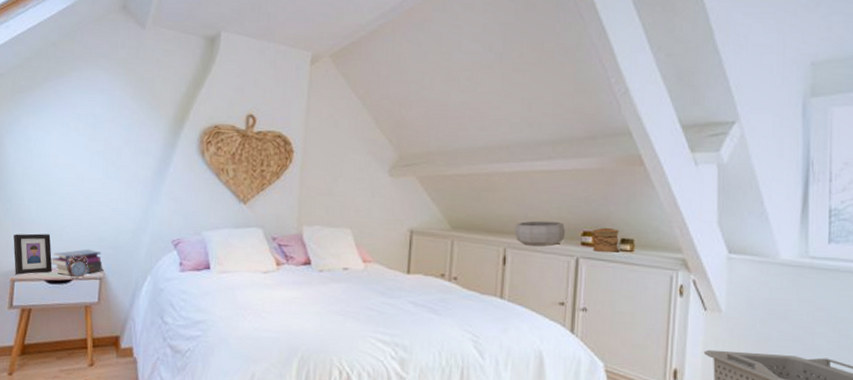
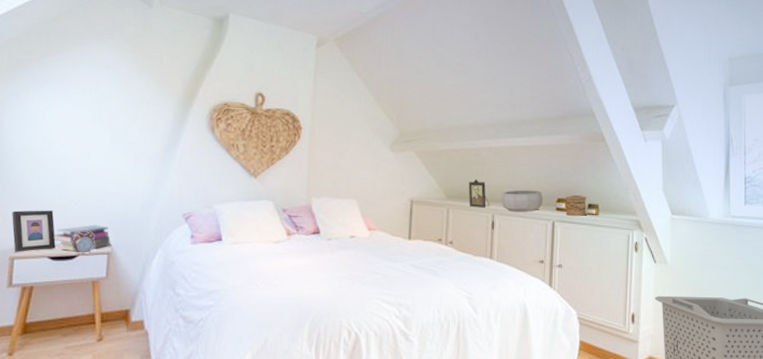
photo frame: none [476,207,501,241] -> present [469,178,490,208]

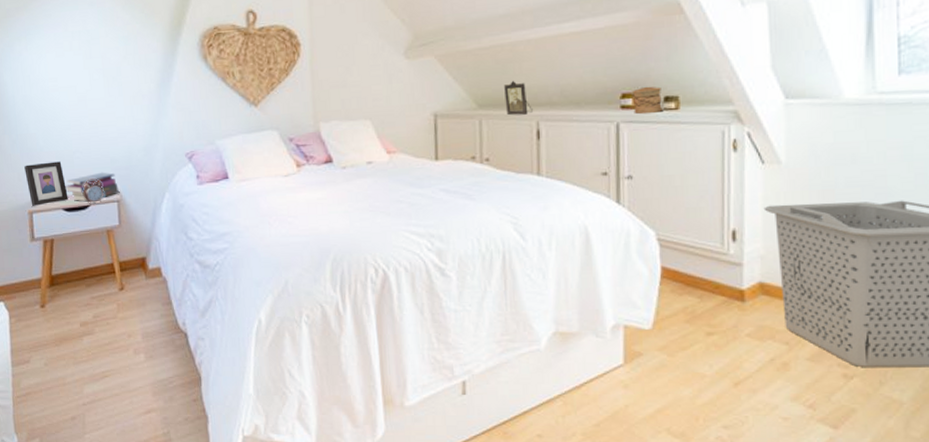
decorative bowl: present [501,190,543,212] -> none [546,86,602,116]

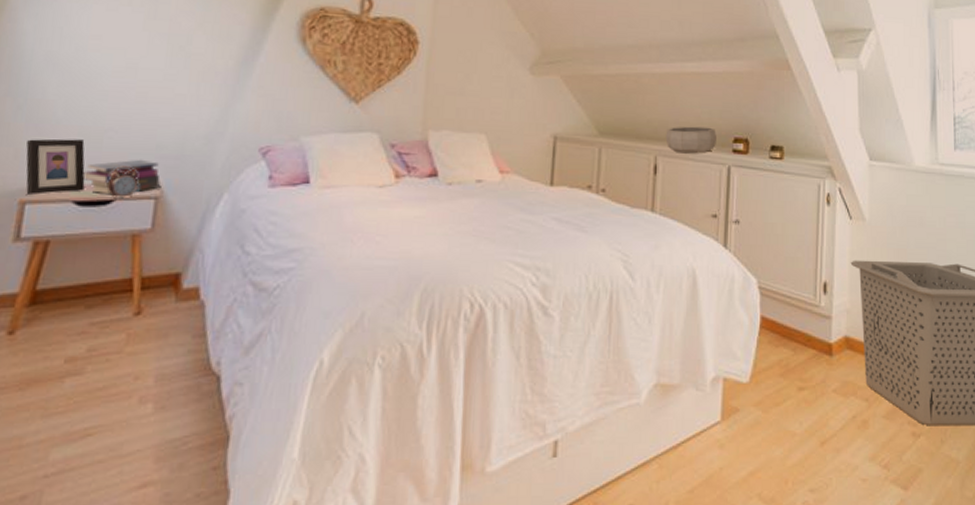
photo frame: present [504,80,533,116] -> none [626,111,652,148]
decorative bowl: none [546,86,602,116] -> present [665,126,716,154]
decorative box: present [633,86,664,115] -> none [744,133,770,161]

